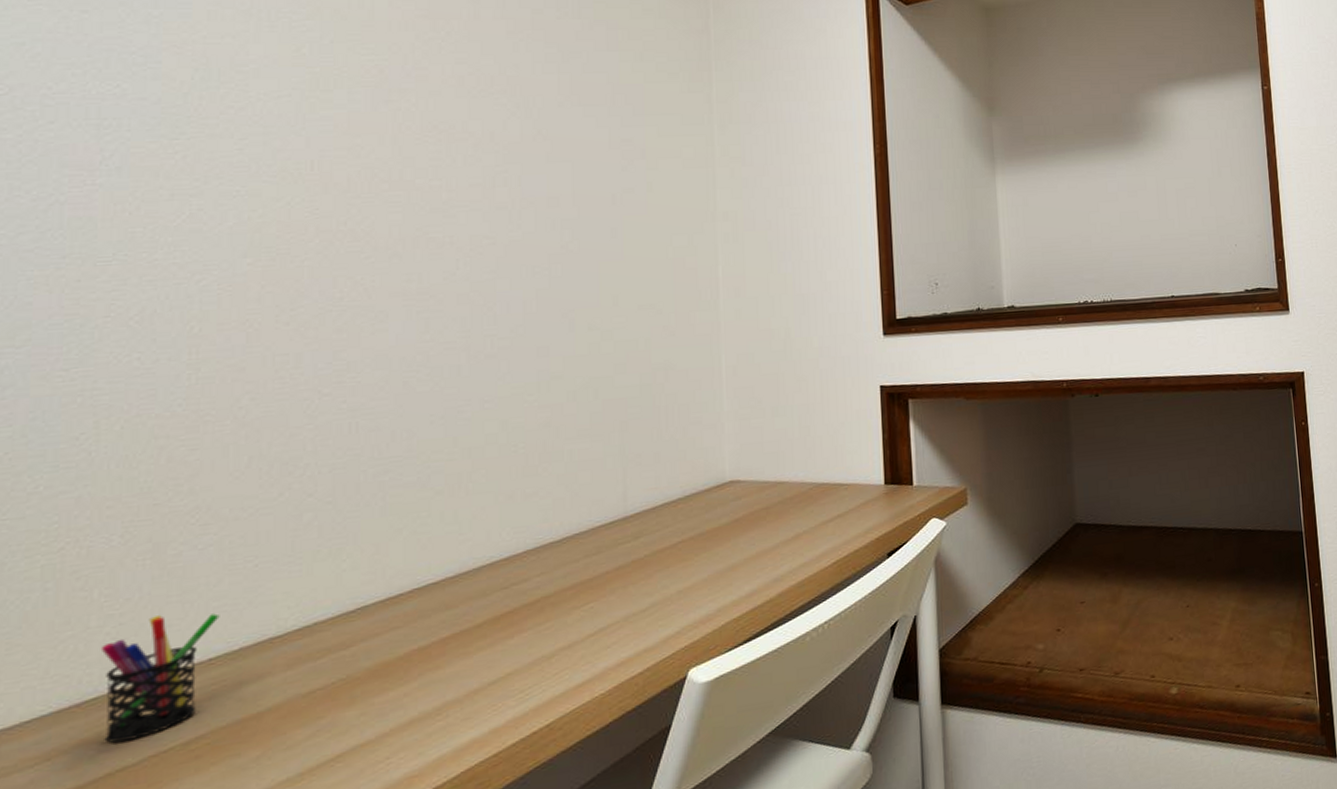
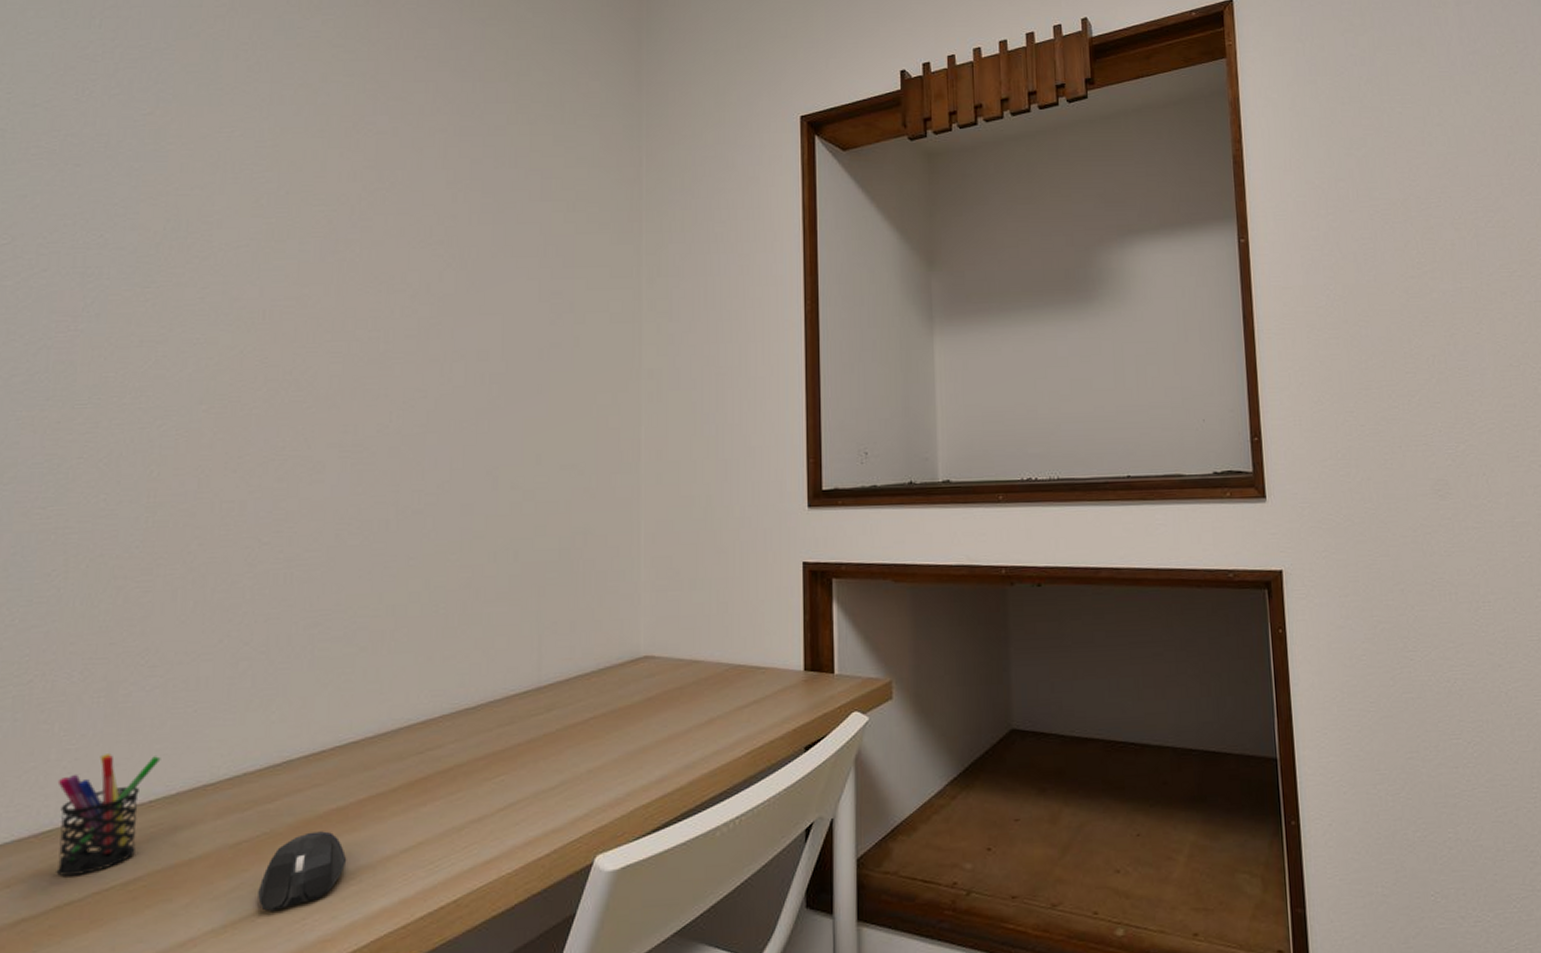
mouse: none [337,671,432,755] -> present [258,831,347,911]

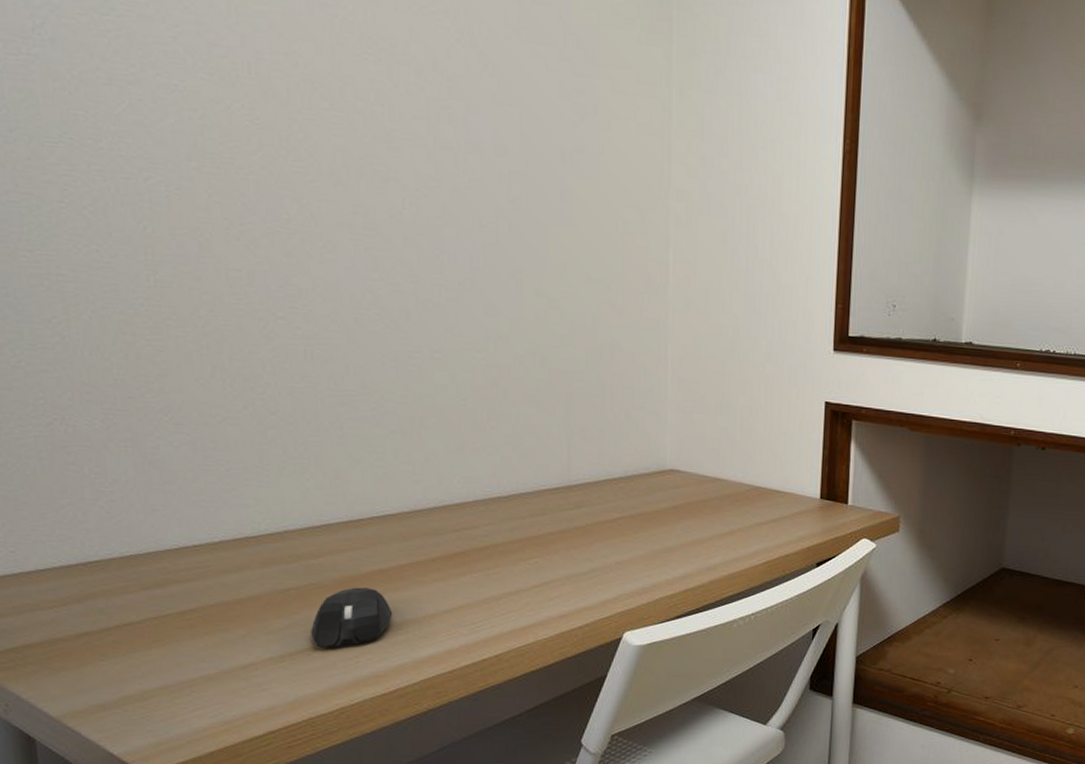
pen holder: present [56,754,161,876] -> none [97,499,200,602]

